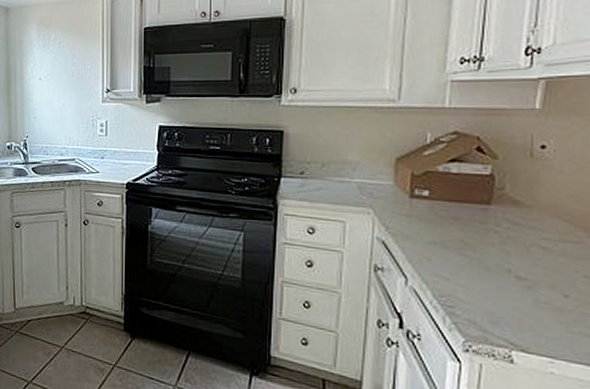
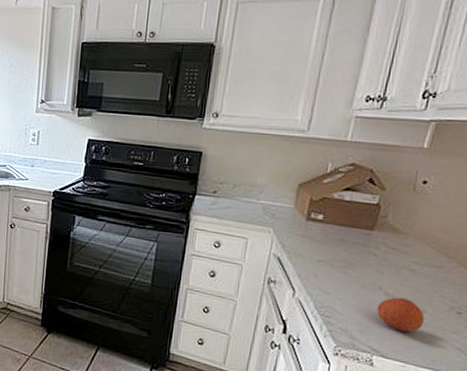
fruit: none [508,280,569,321] -> present [376,297,425,332]

